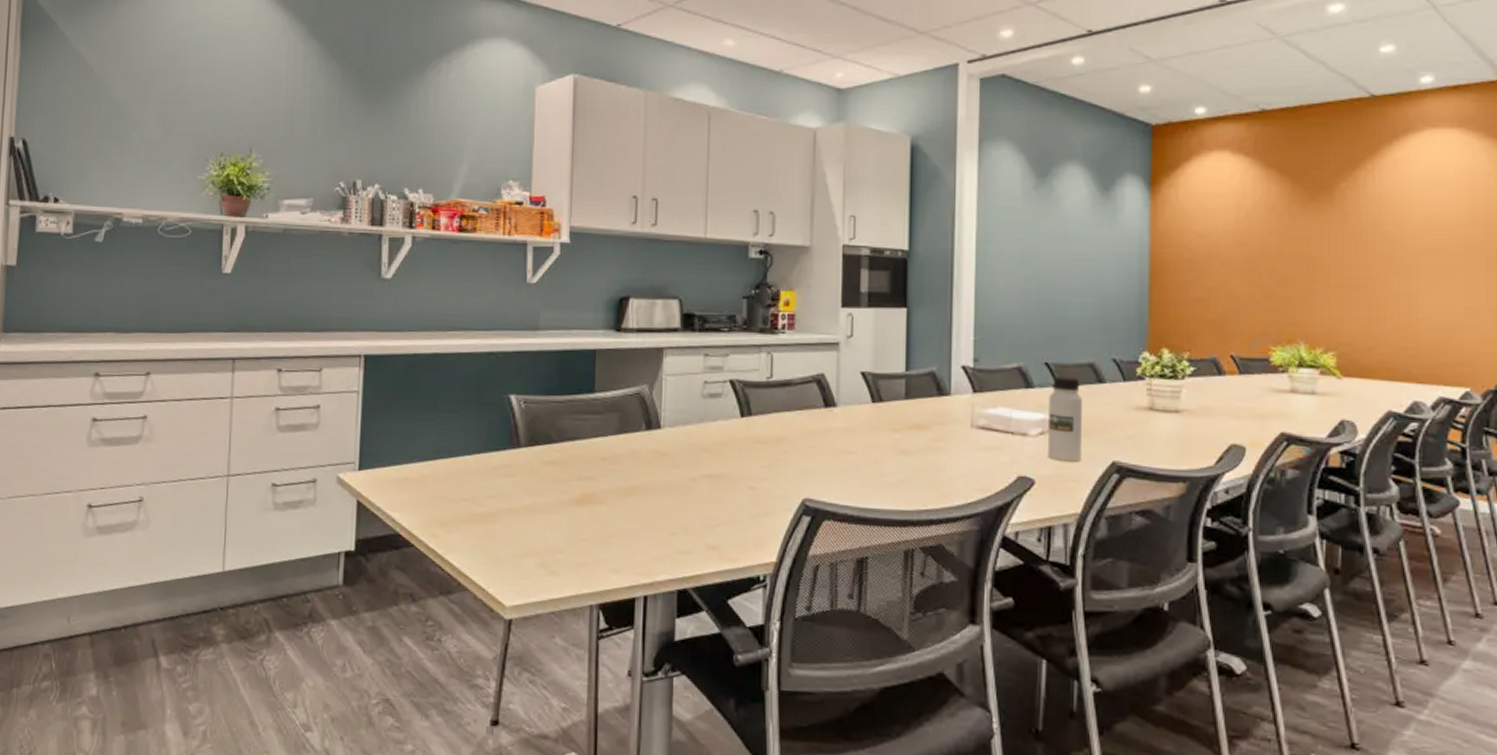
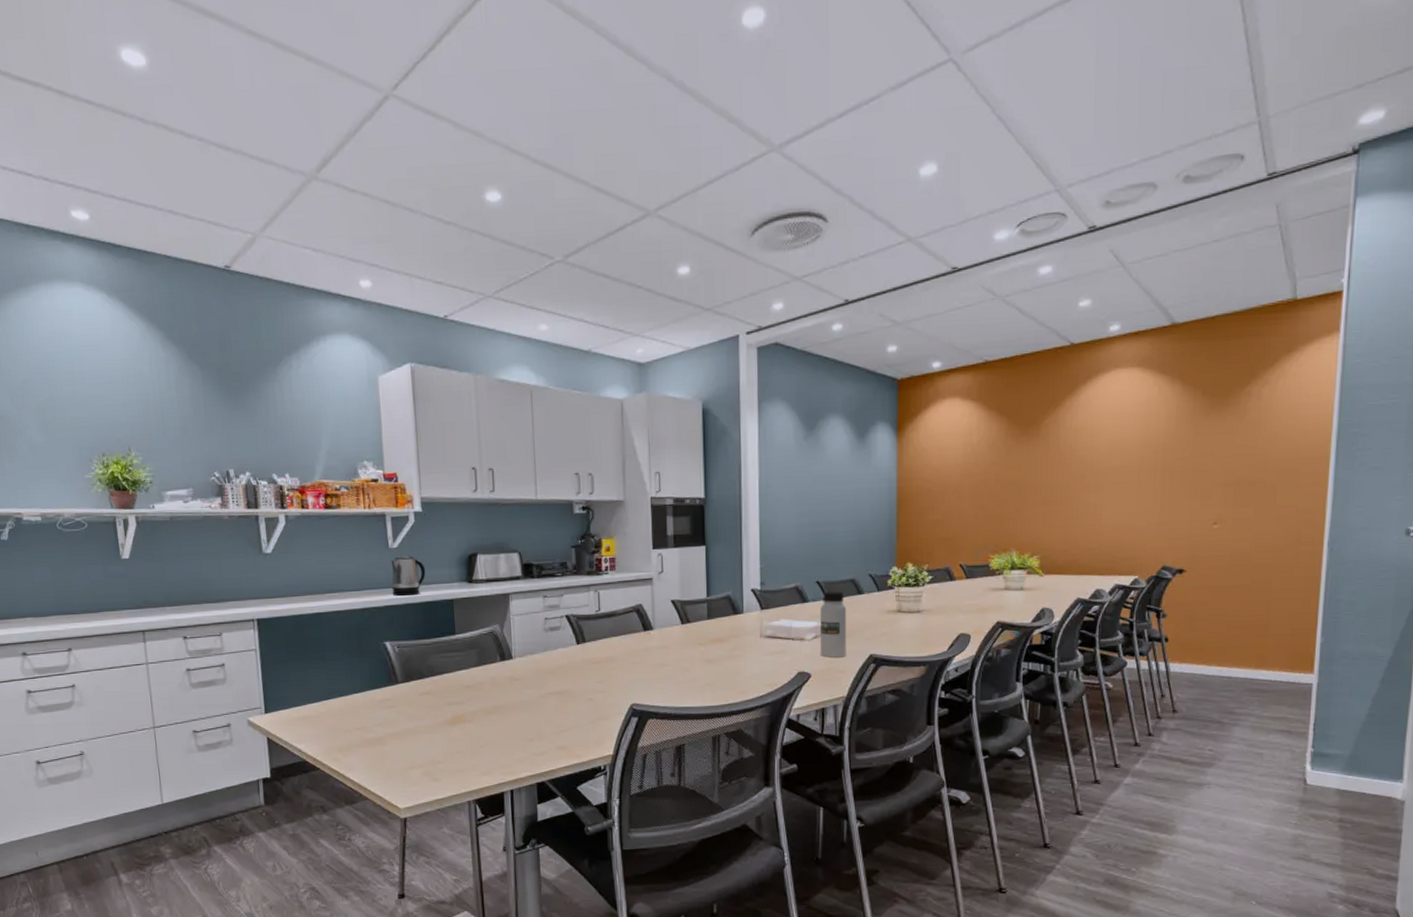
kettle: none [525,293,567,341] -> present [391,556,426,596]

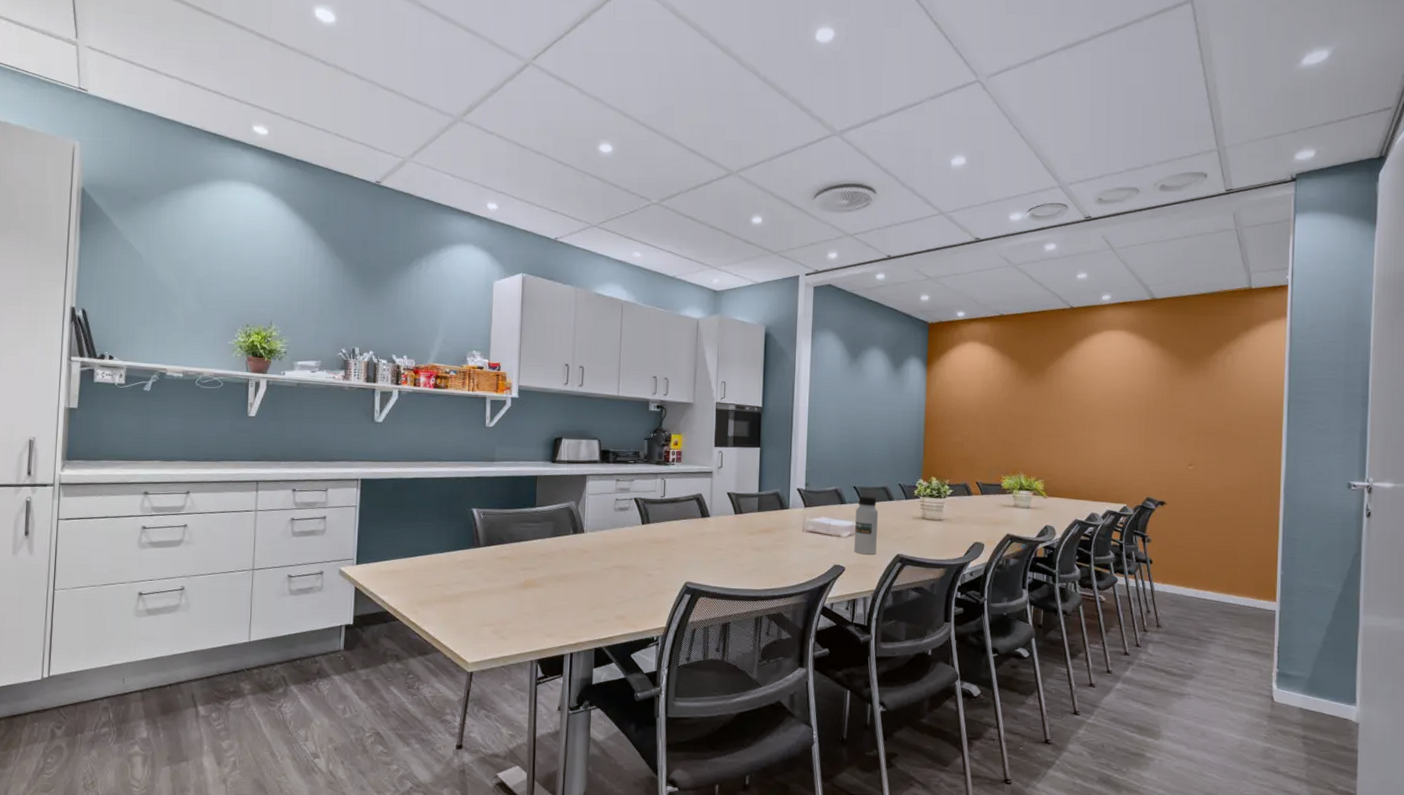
kettle: present [391,556,426,596] -> none [484,434,516,469]

